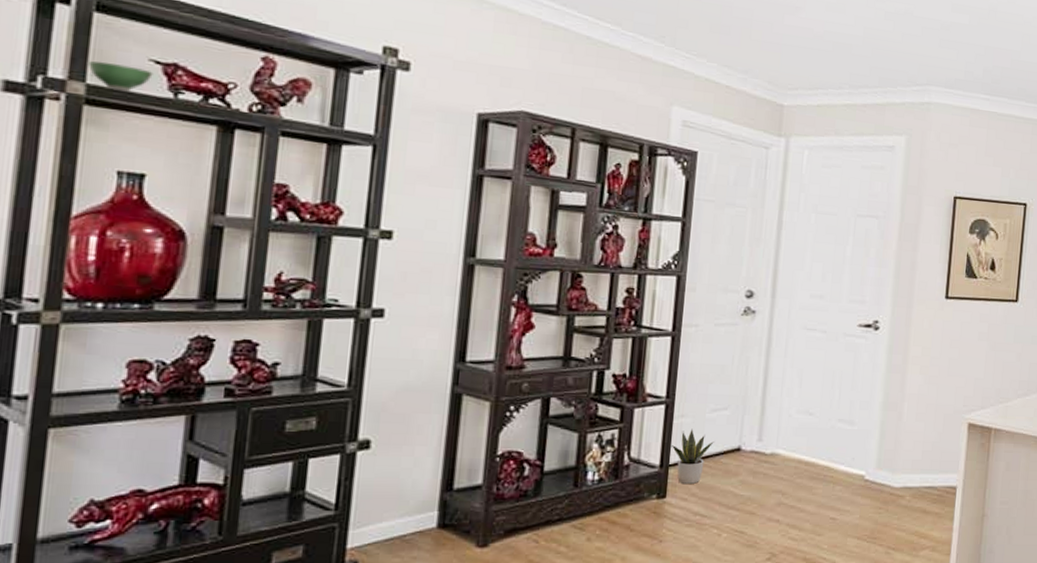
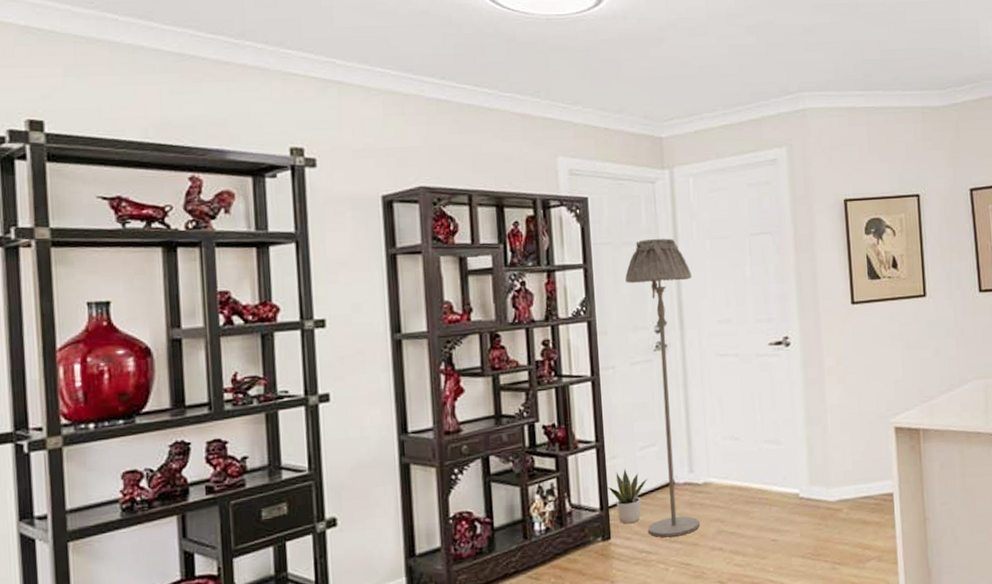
bowl: present [87,61,153,92] -> none [47,205,102,230]
floor lamp: none [706,203,792,503] -> present [625,238,700,538]

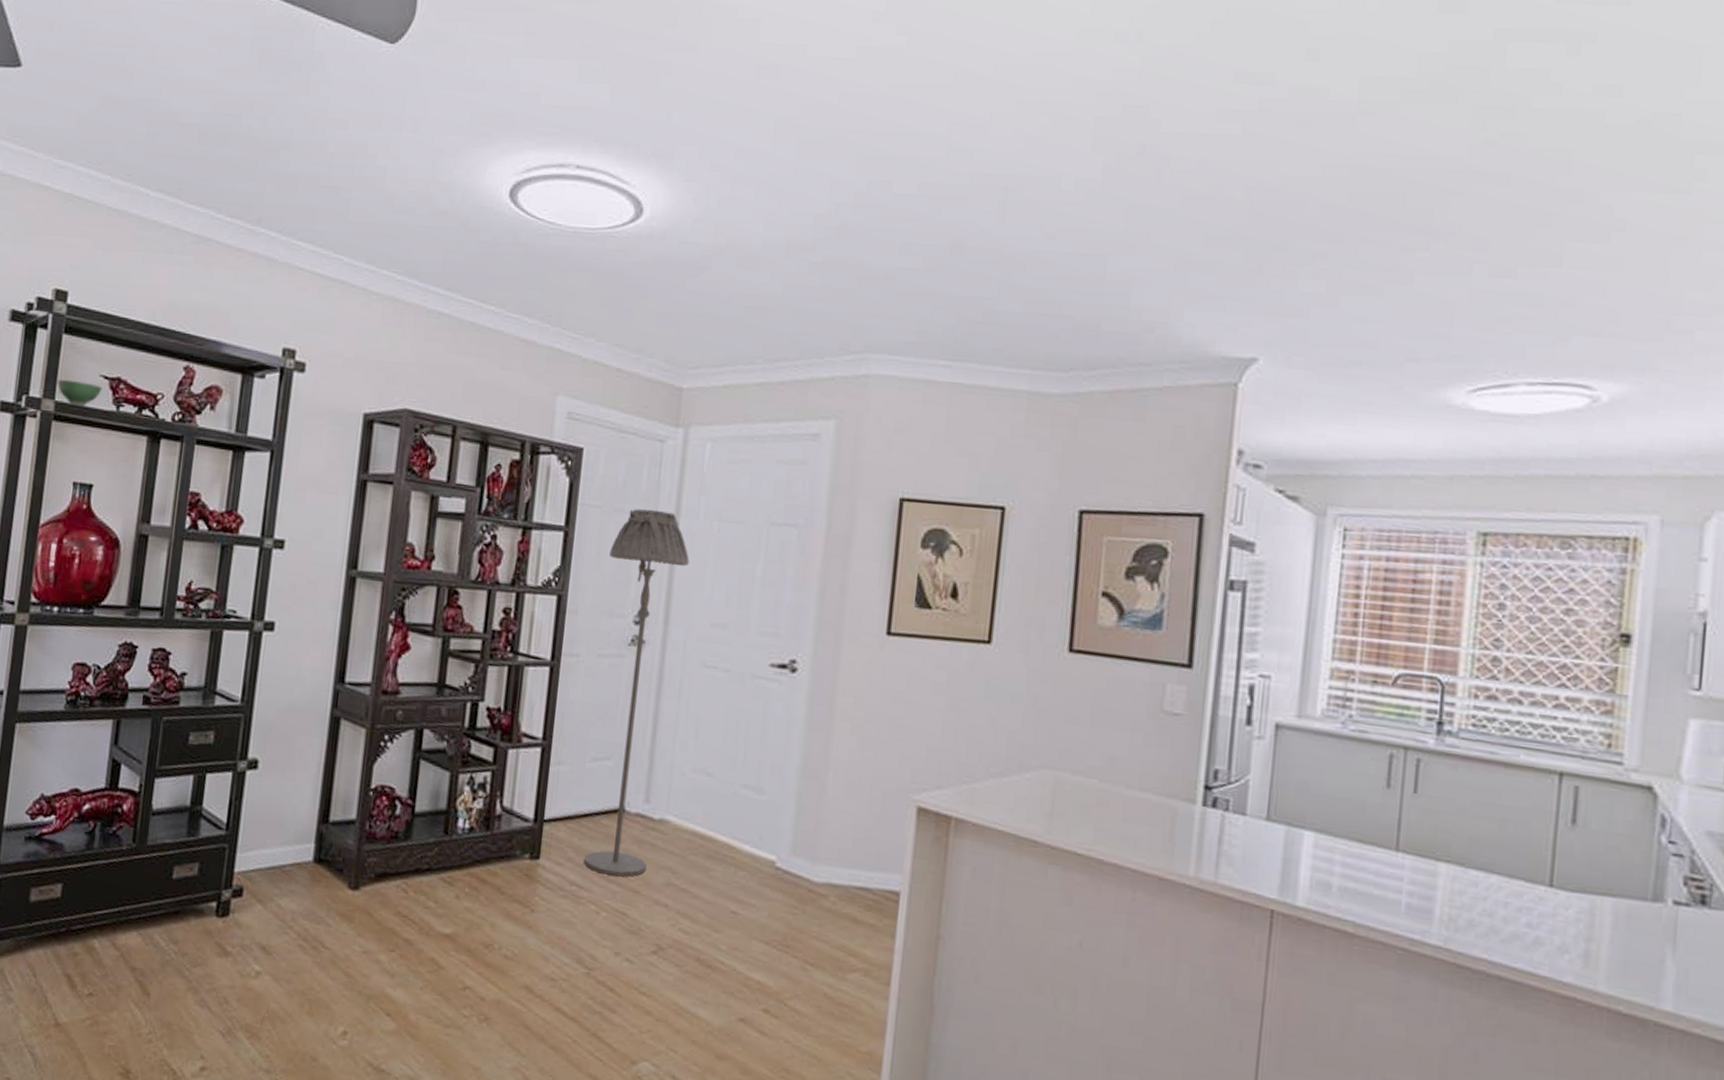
bowl: none [47,205,102,230] -> present [56,379,103,407]
potted plant: present [607,468,648,524] -> none [546,779,594,847]

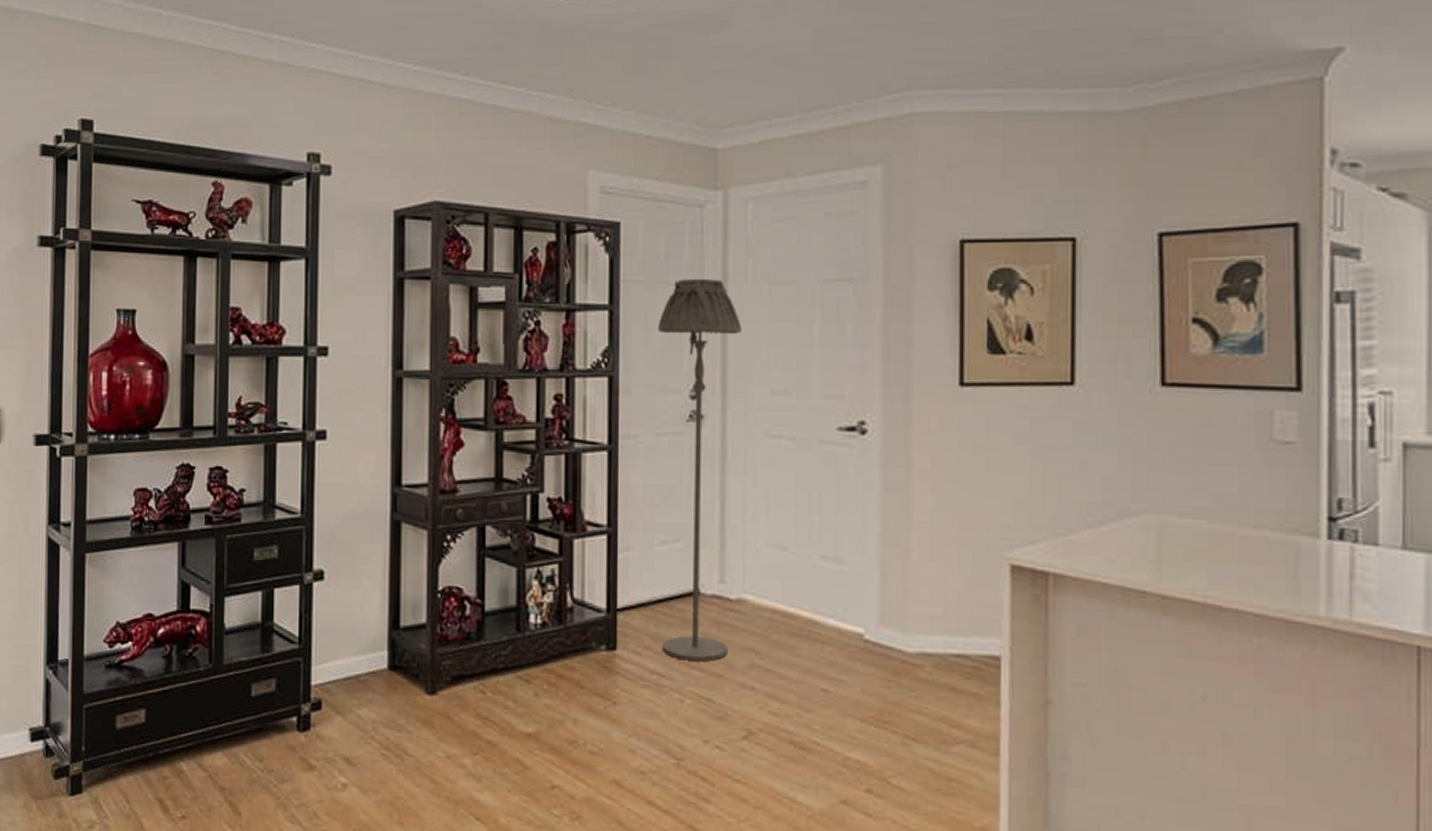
bowl: present [56,379,103,407] -> none [91,207,136,233]

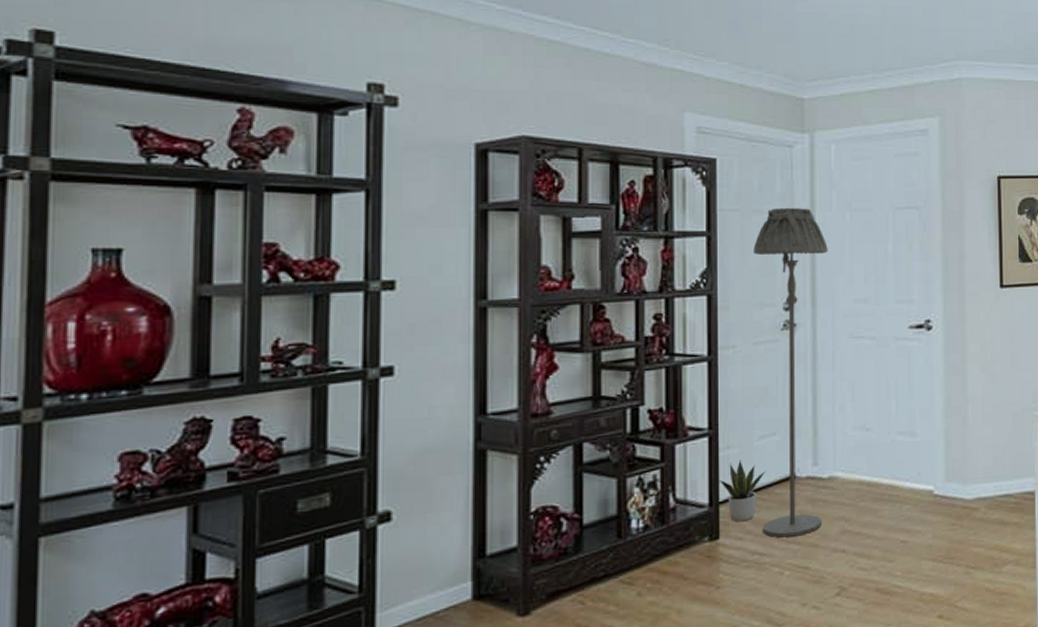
potted plant: none [617,564,667,635] -> present [719,459,765,522]

